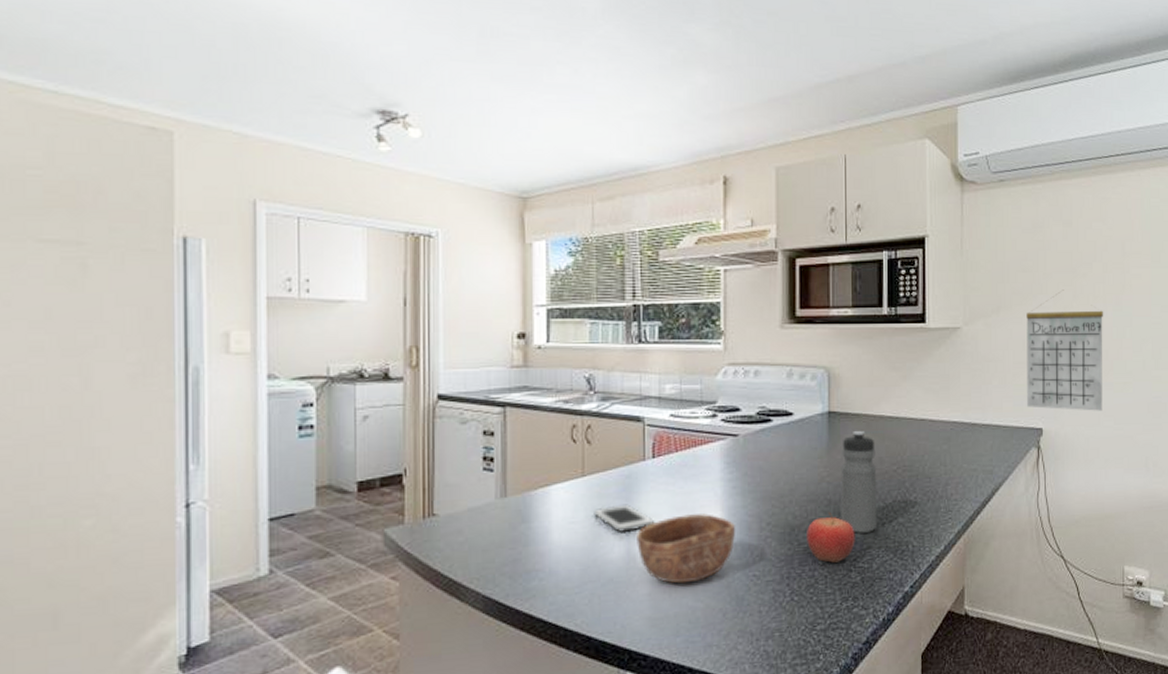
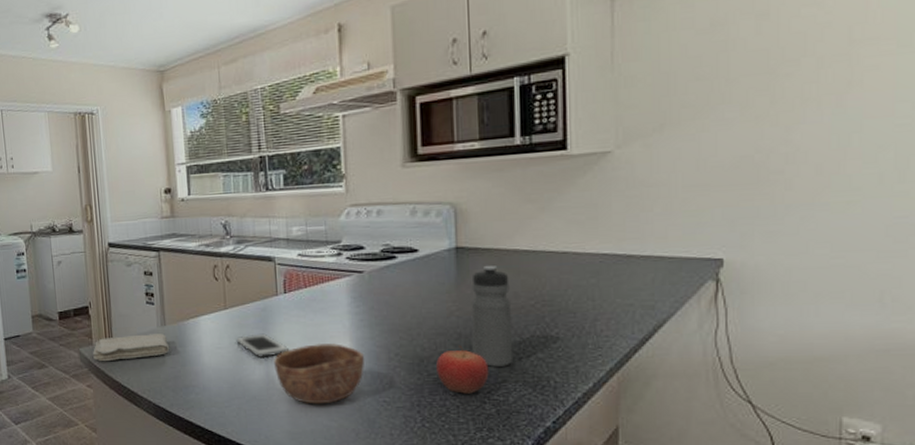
washcloth: none [404,507,510,546] -> present [93,334,170,362]
calendar: present [1026,289,1104,411] -> none [701,96,818,238]

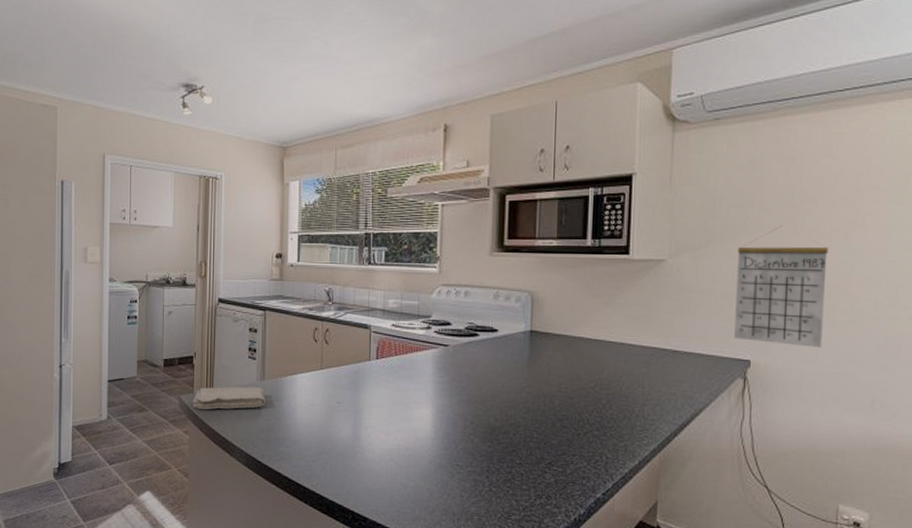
cell phone: present [236,333,288,359] -> none [329,394,376,418]
bowl: present [274,343,365,404] -> none [361,408,444,464]
fruit: present [436,345,489,394] -> none [506,418,551,463]
water bottle: present [471,265,513,367] -> none [537,349,575,441]
calendar: none [701,96,818,238] -> present [734,225,829,348]

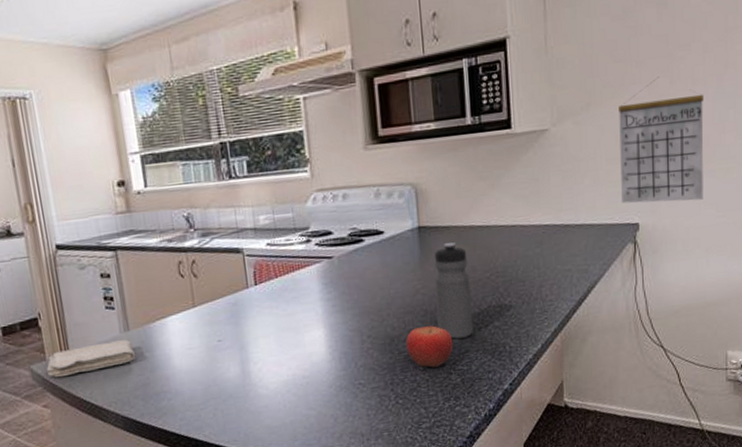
fruit: none [506,418,551,463] -> present [406,321,453,368]
water bottle: none [537,349,575,441] -> present [434,242,473,339]

